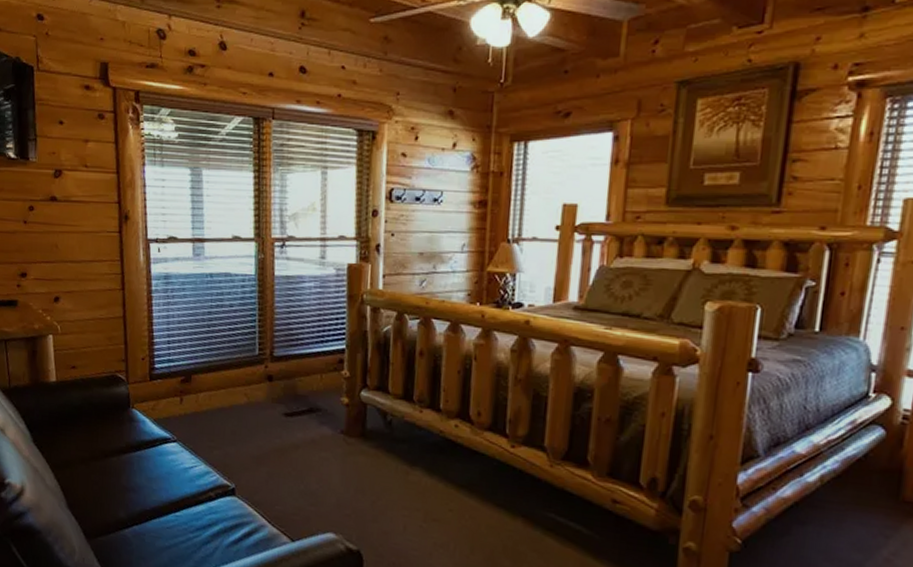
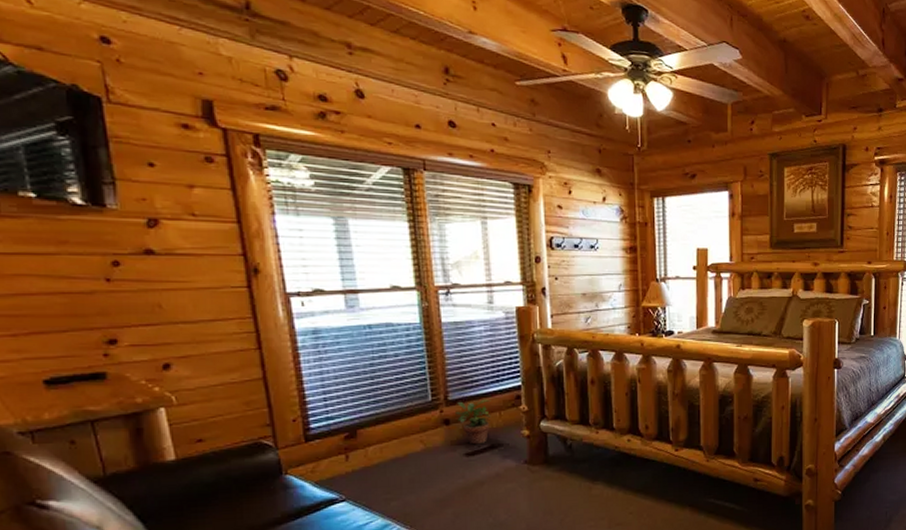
potted plant: none [278,358,314,406] -> present [454,399,491,445]

